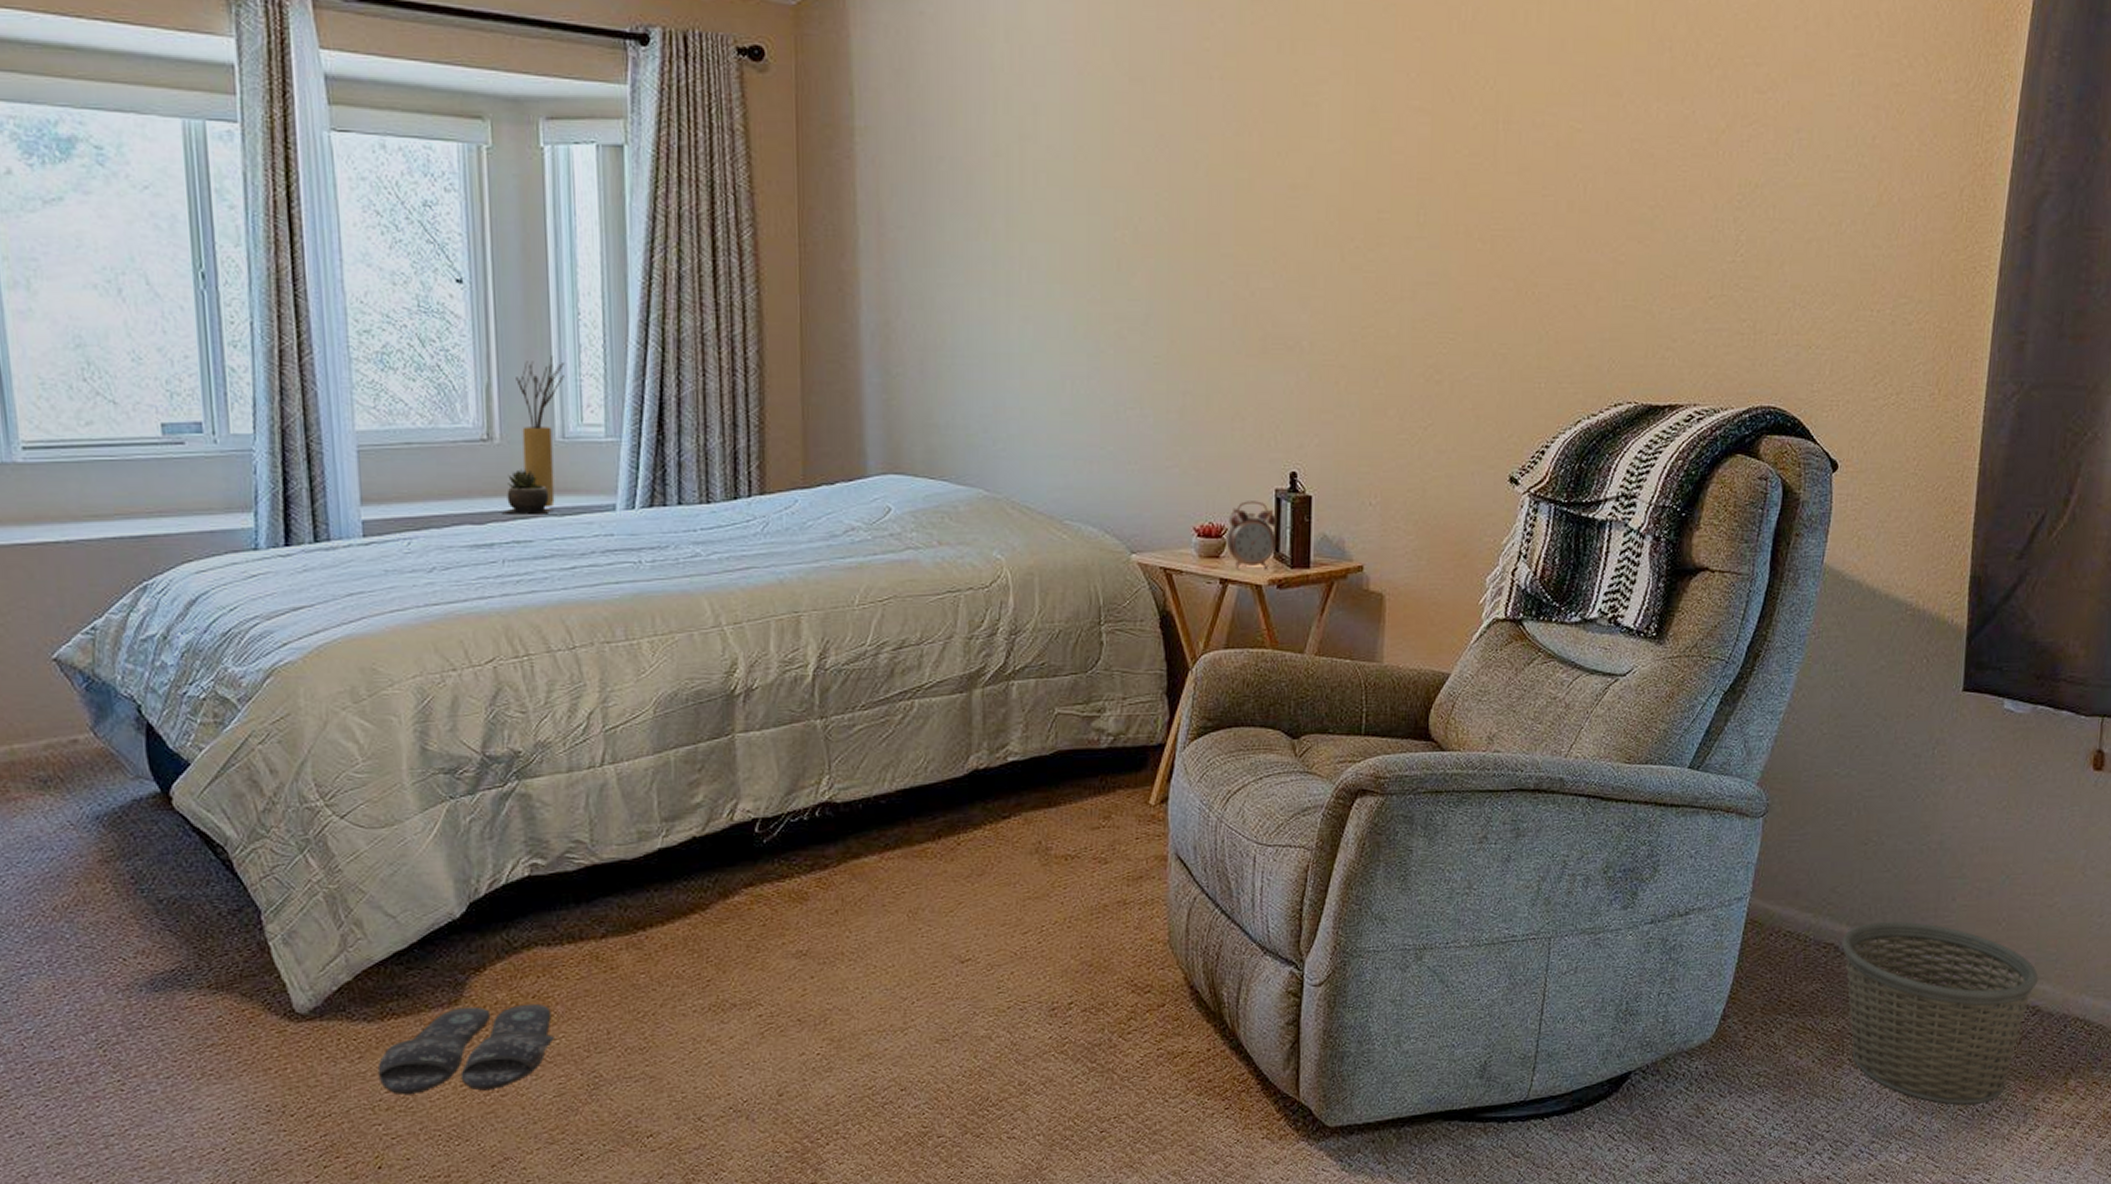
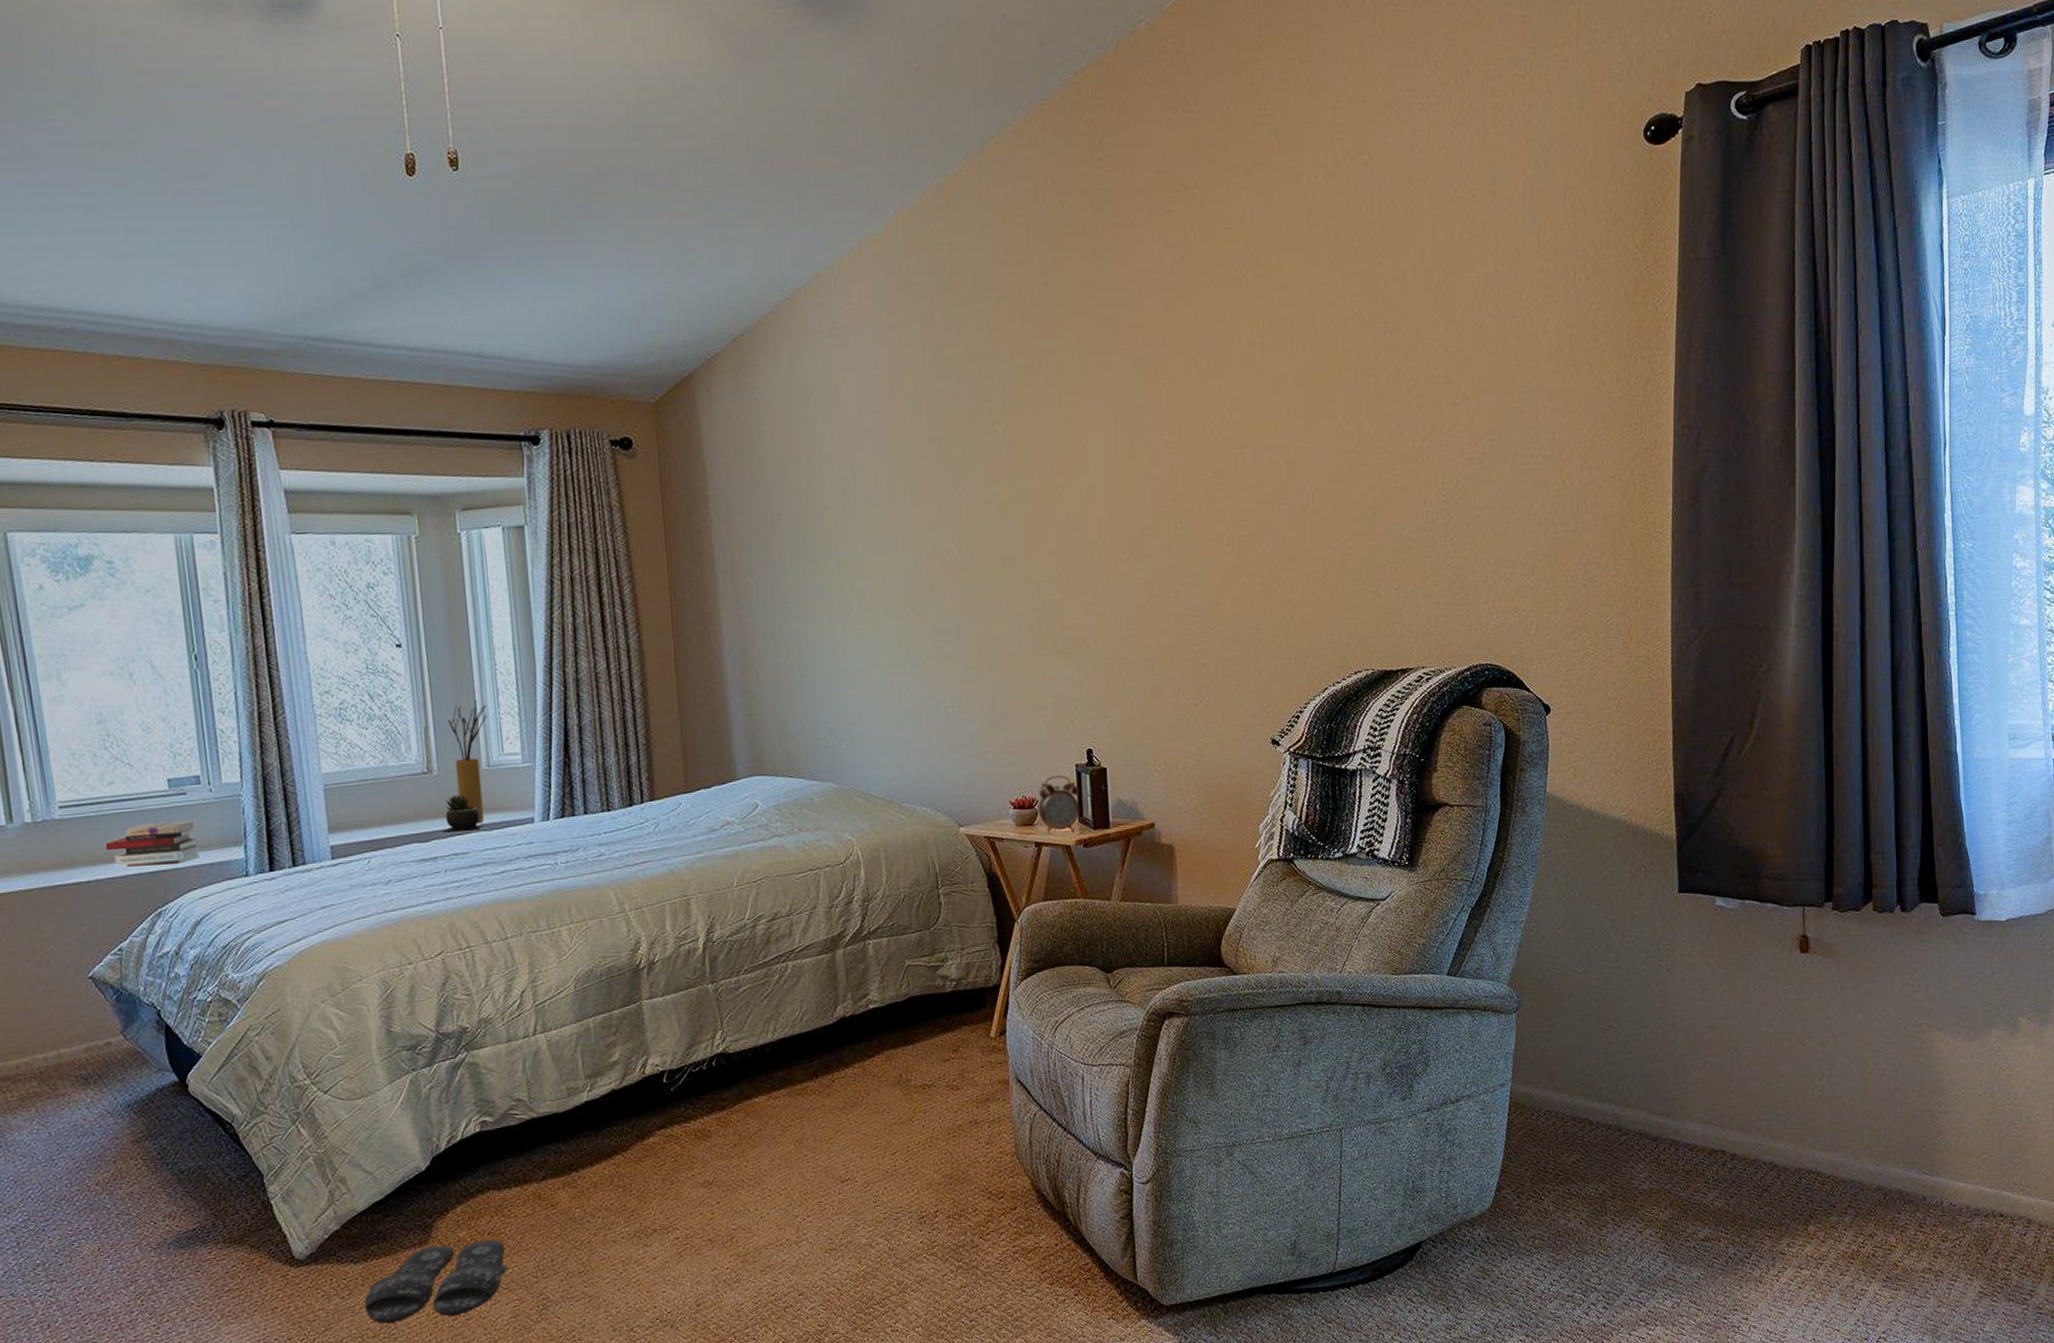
books: none [79,477,198,530] -> present [105,821,200,867]
basket: present [1841,921,2039,1105] -> none [1595,1095,1772,1254]

